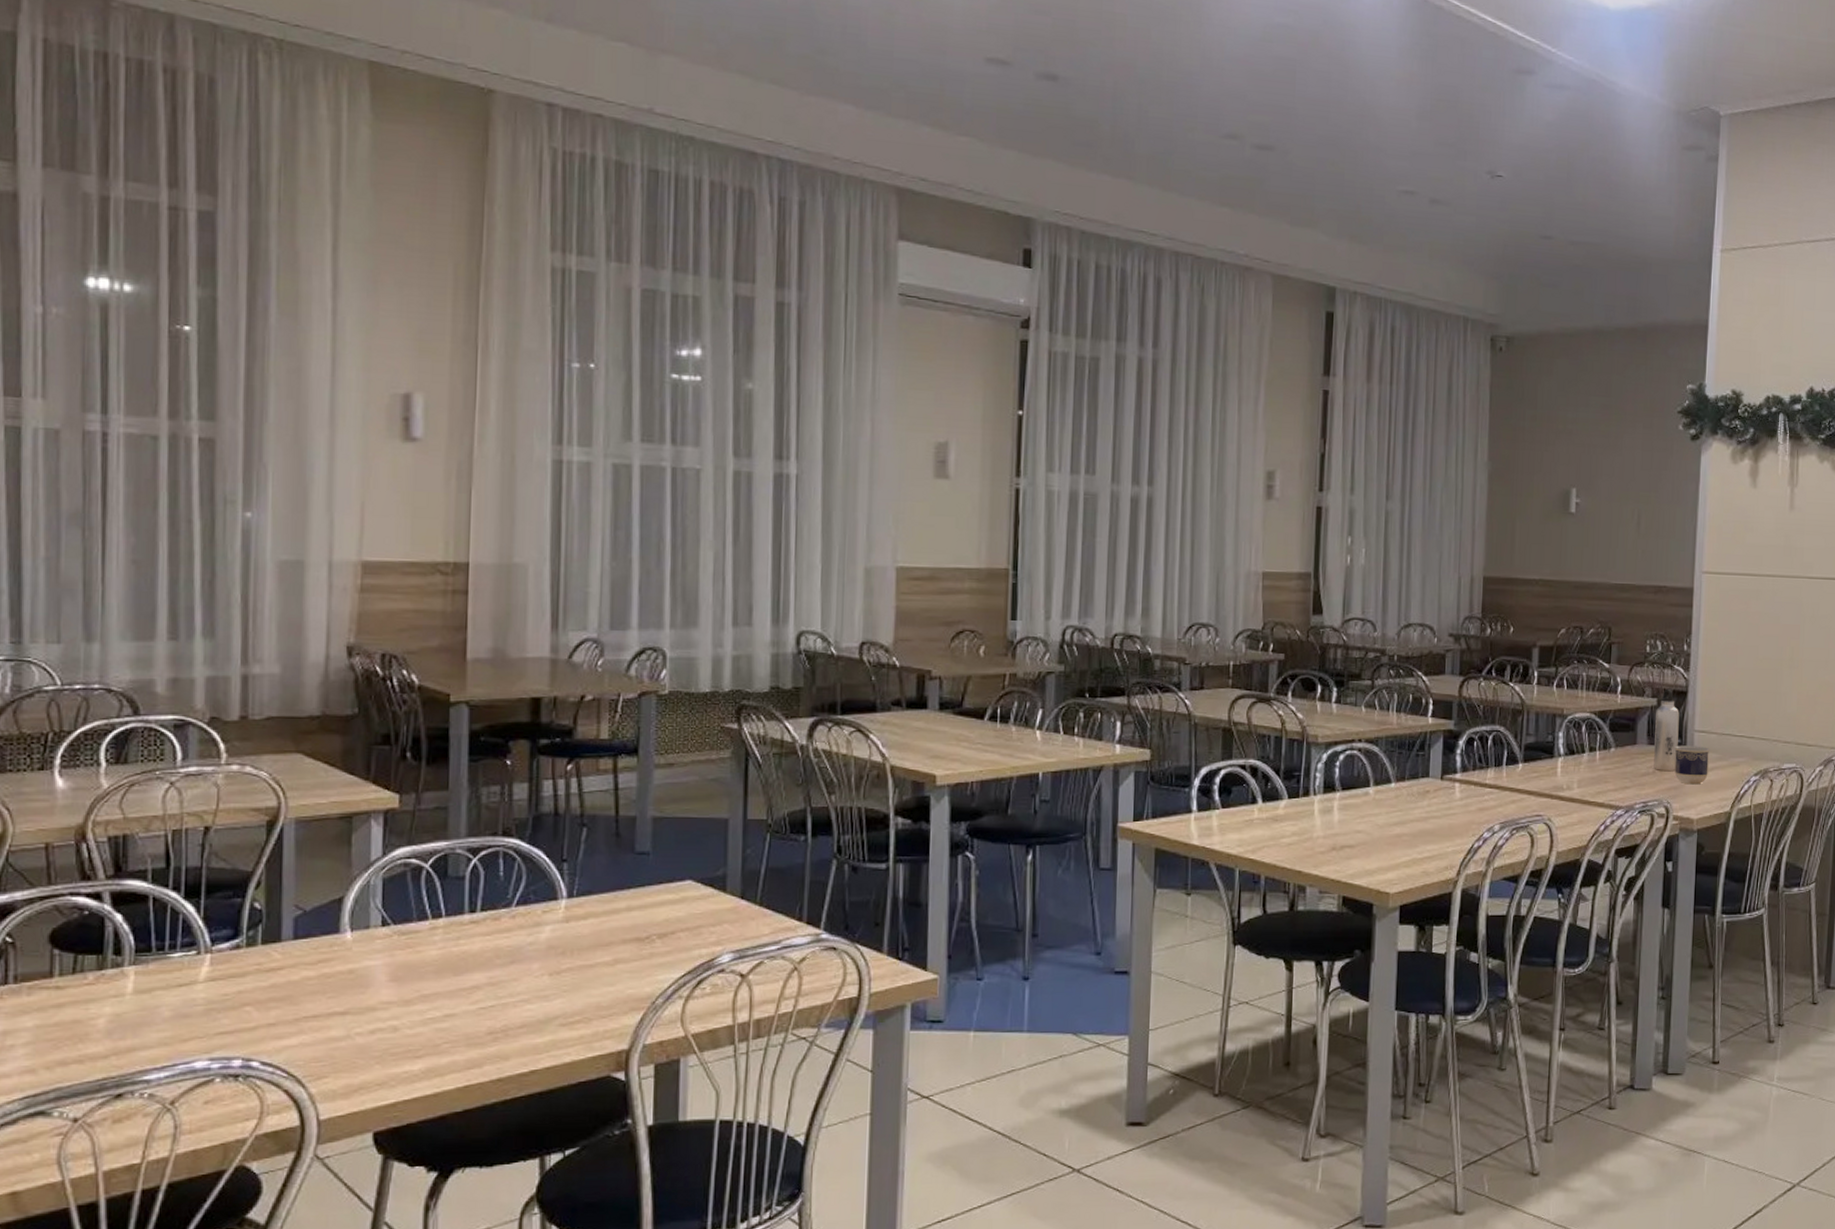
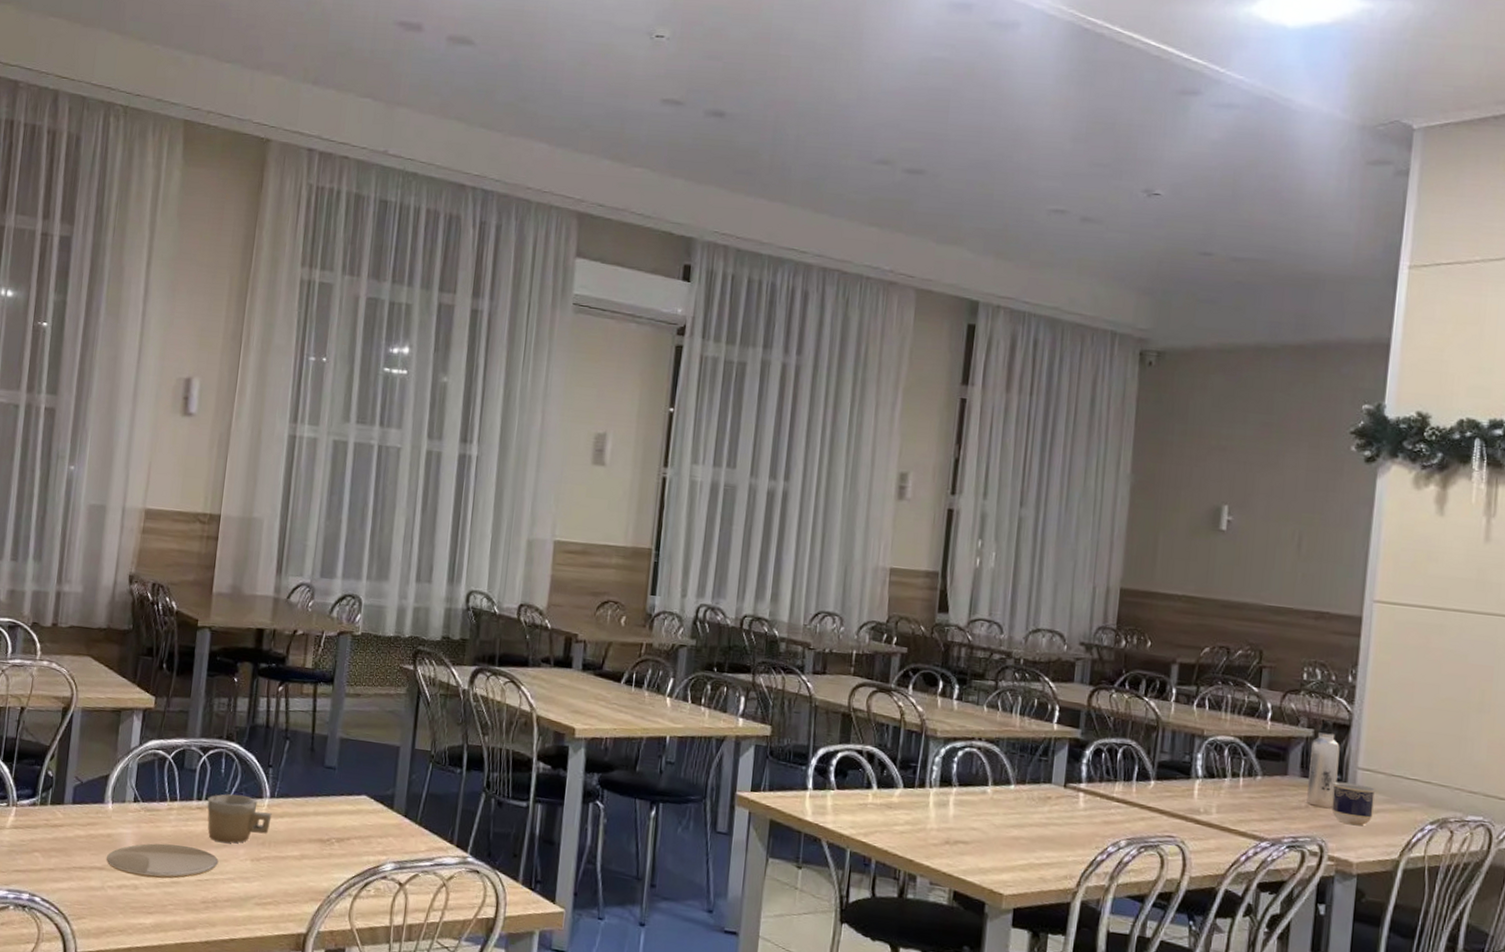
plate: none [349,969,506,1015] -> present [105,843,219,879]
cup: none [484,899,572,958] -> present [207,793,272,843]

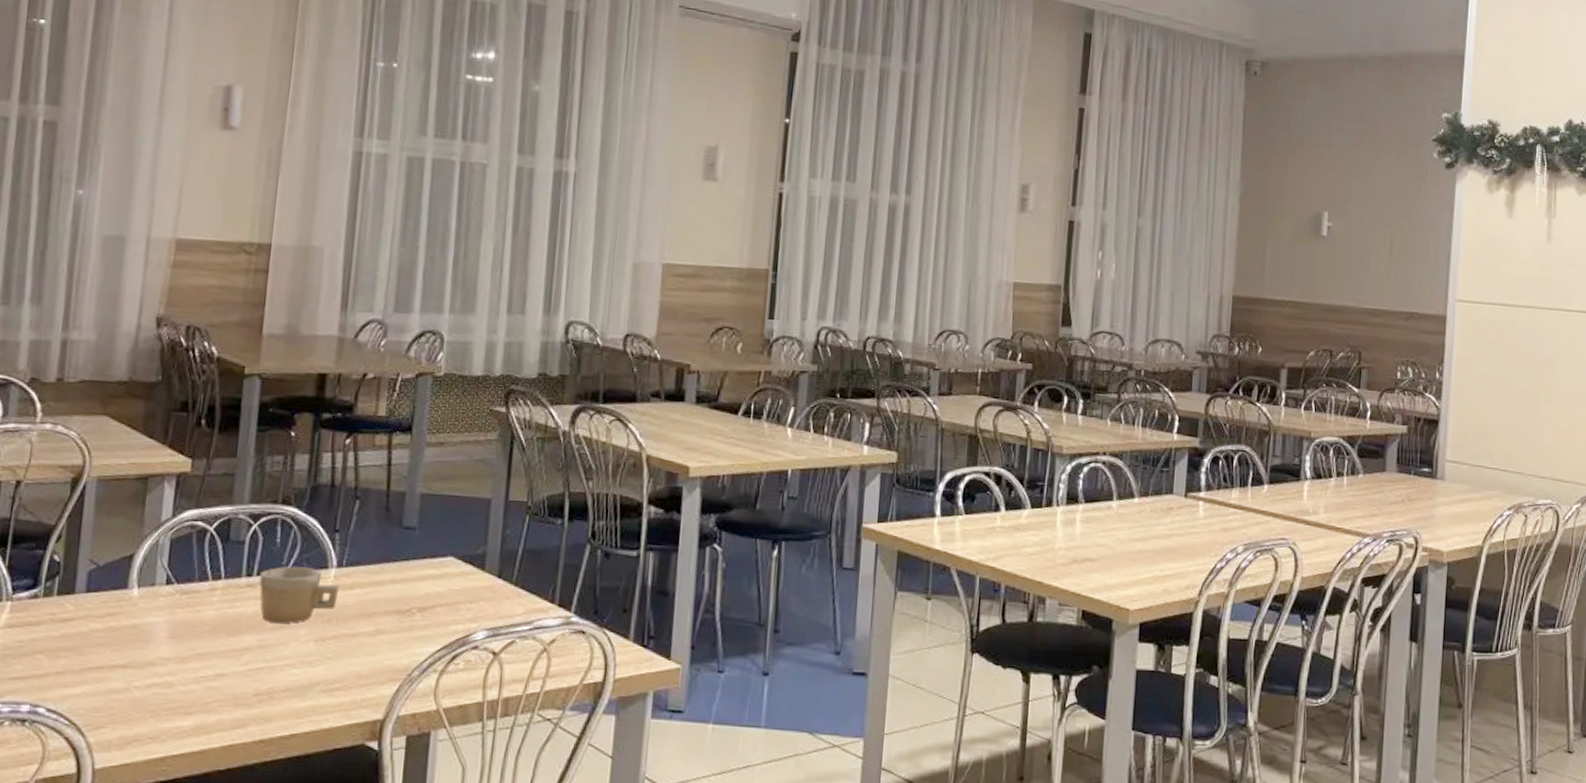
plate: present [105,843,219,879] -> none [130,630,275,672]
water bottle: present [1307,721,1340,809] -> none [1403,417,1430,502]
cup: present [1331,781,1376,827] -> none [1424,475,1462,516]

